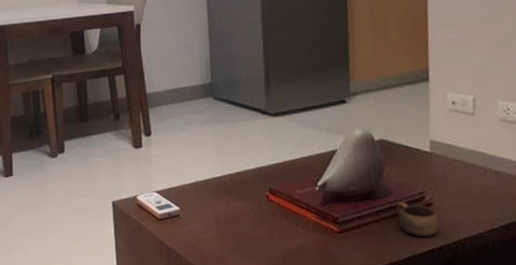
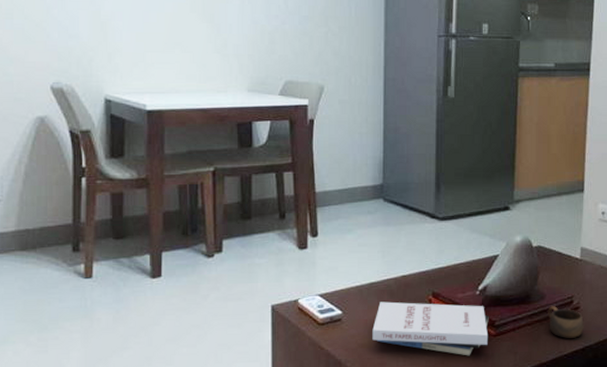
books: none [210,198,333,253] -> present [372,301,489,356]

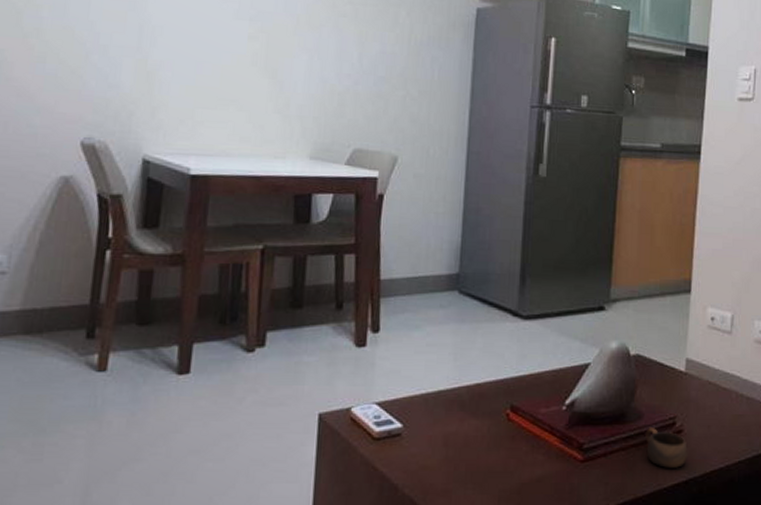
books: present [372,301,489,356] -> none [436,414,576,486]

